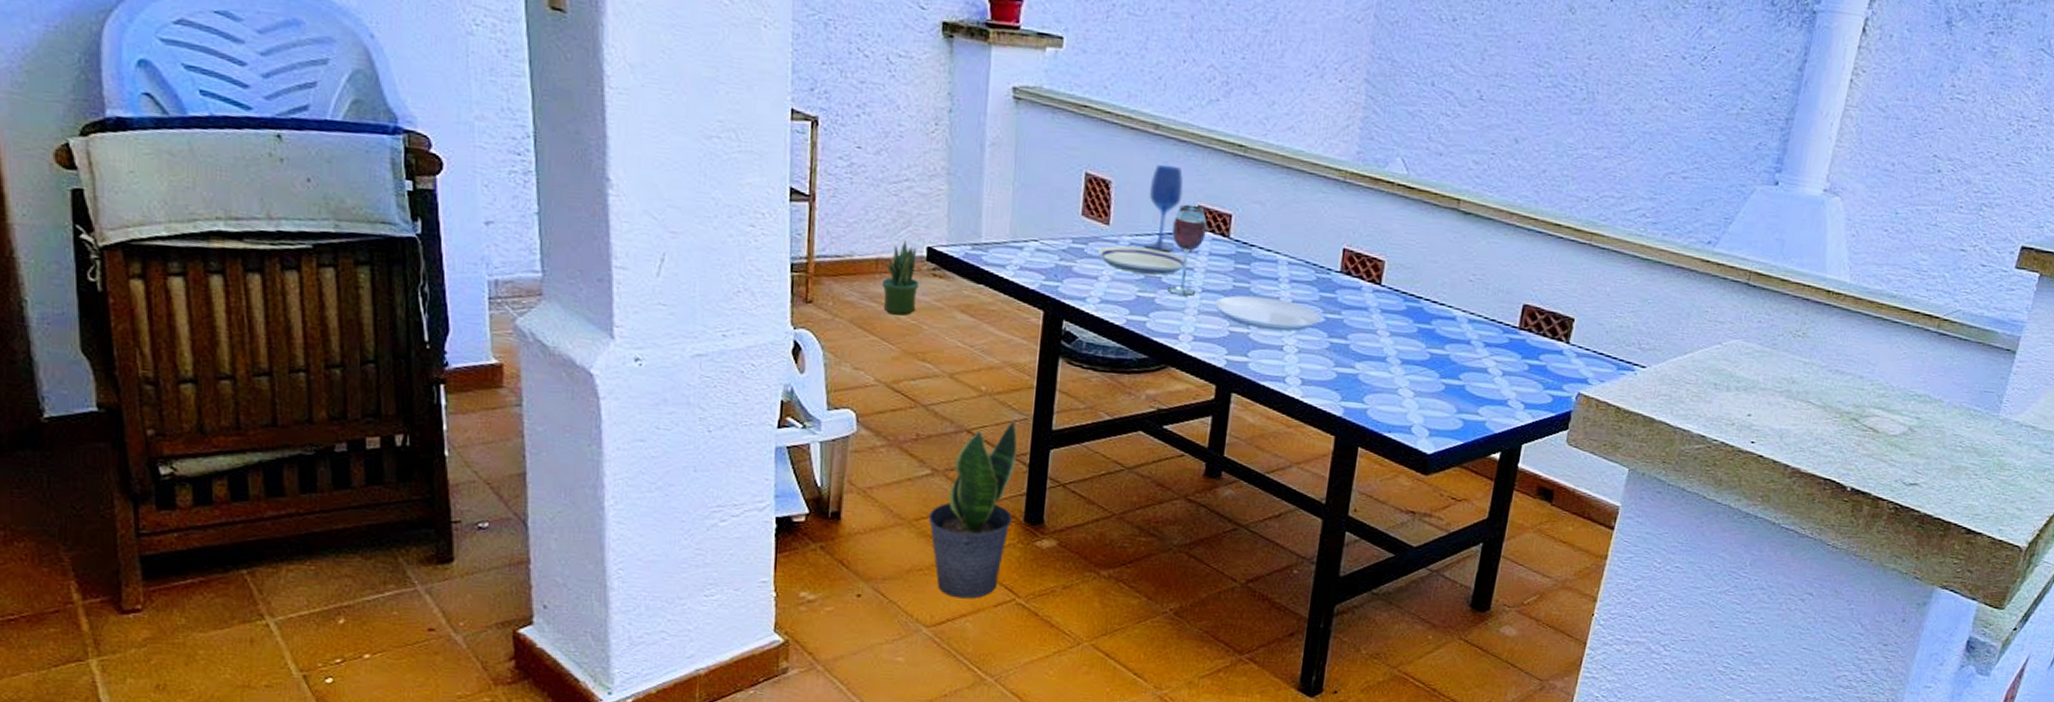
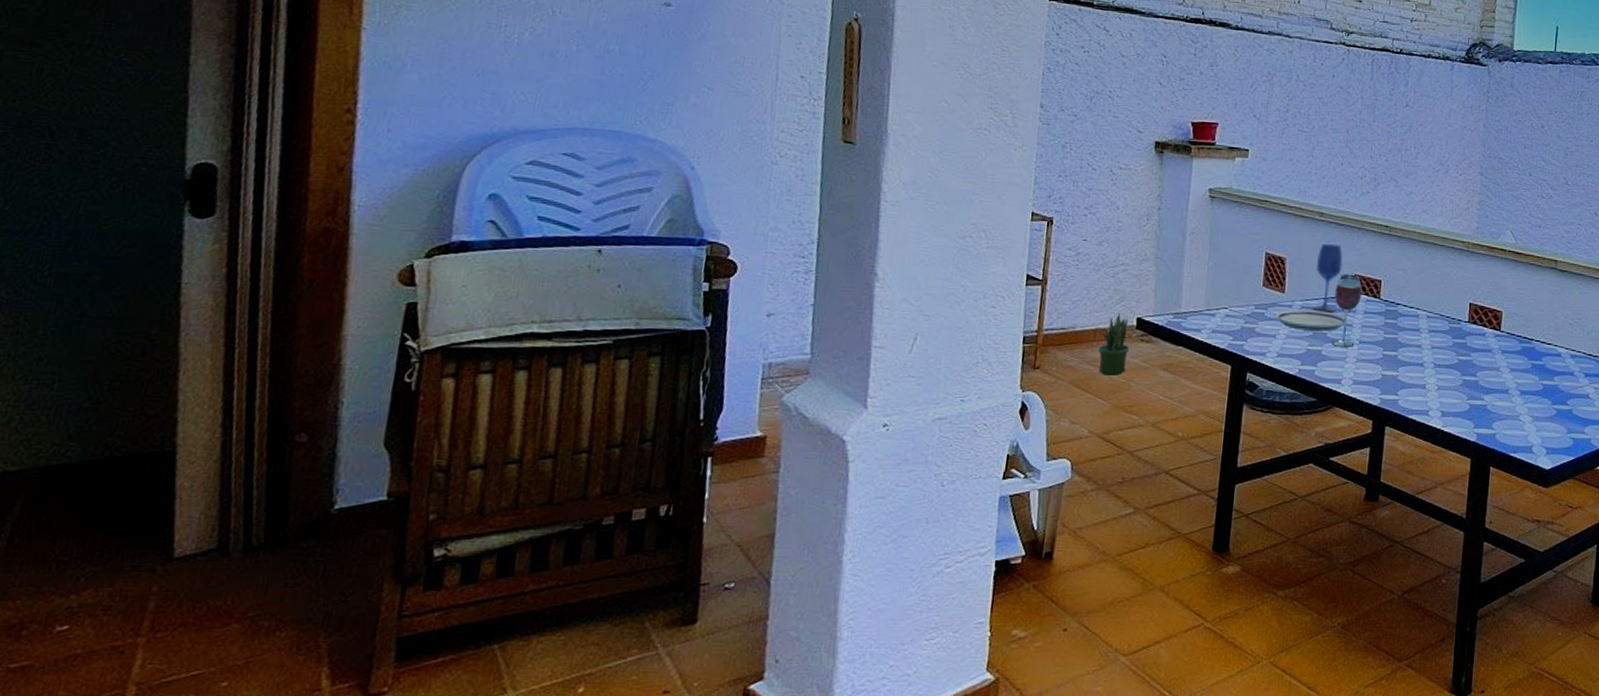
potted plant: present [928,420,1018,599] -> none [1129,460,1208,626]
plate: present [1214,295,1321,331] -> none [1369,344,1455,373]

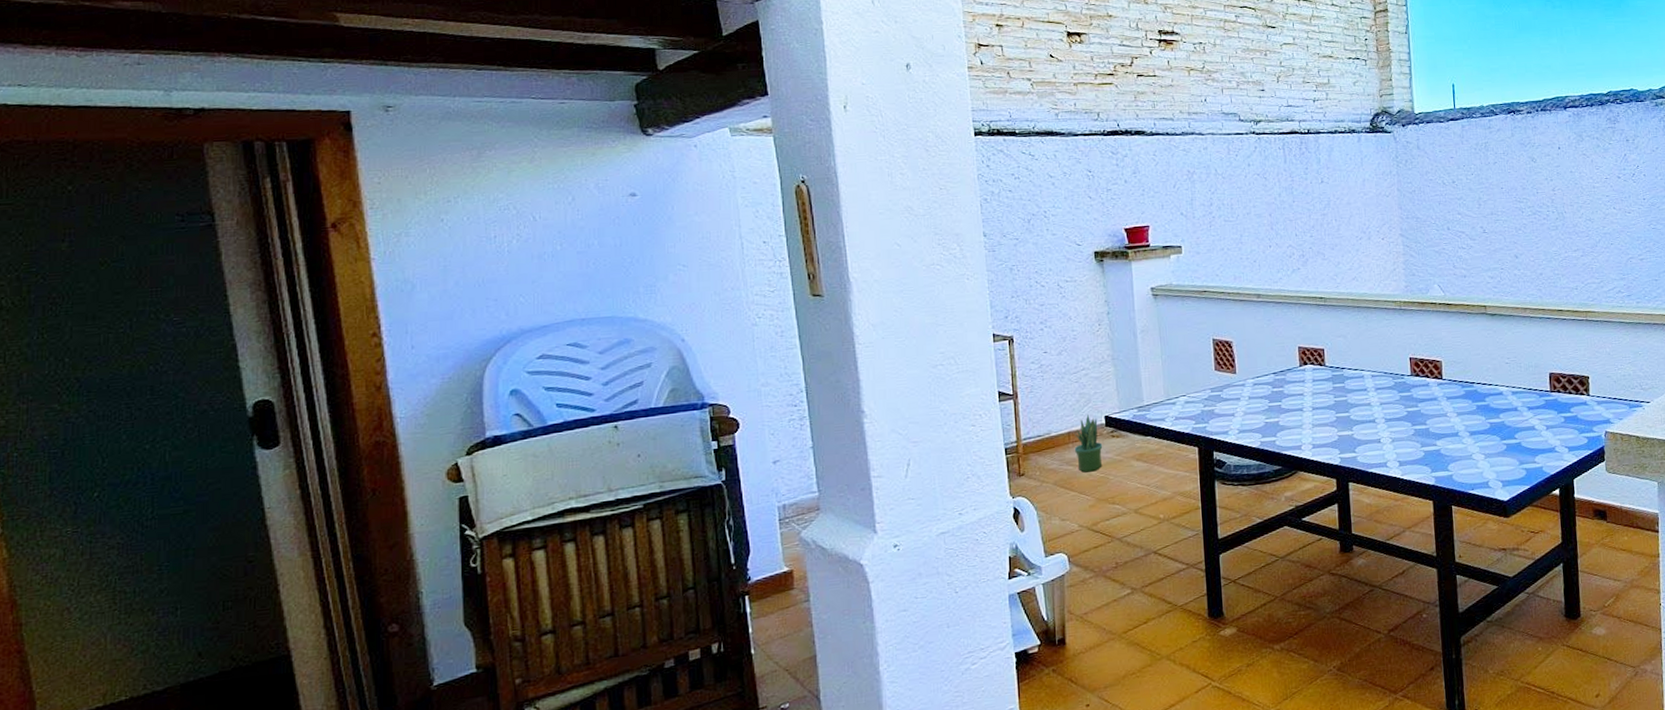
plate: present [1275,309,1348,332] -> none [1230,384,1299,406]
wineglass: present [1313,243,1343,312] -> none [1260,321,1286,386]
wineglass: present [1332,273,1362,347] -> none [1282,347,1309,416]

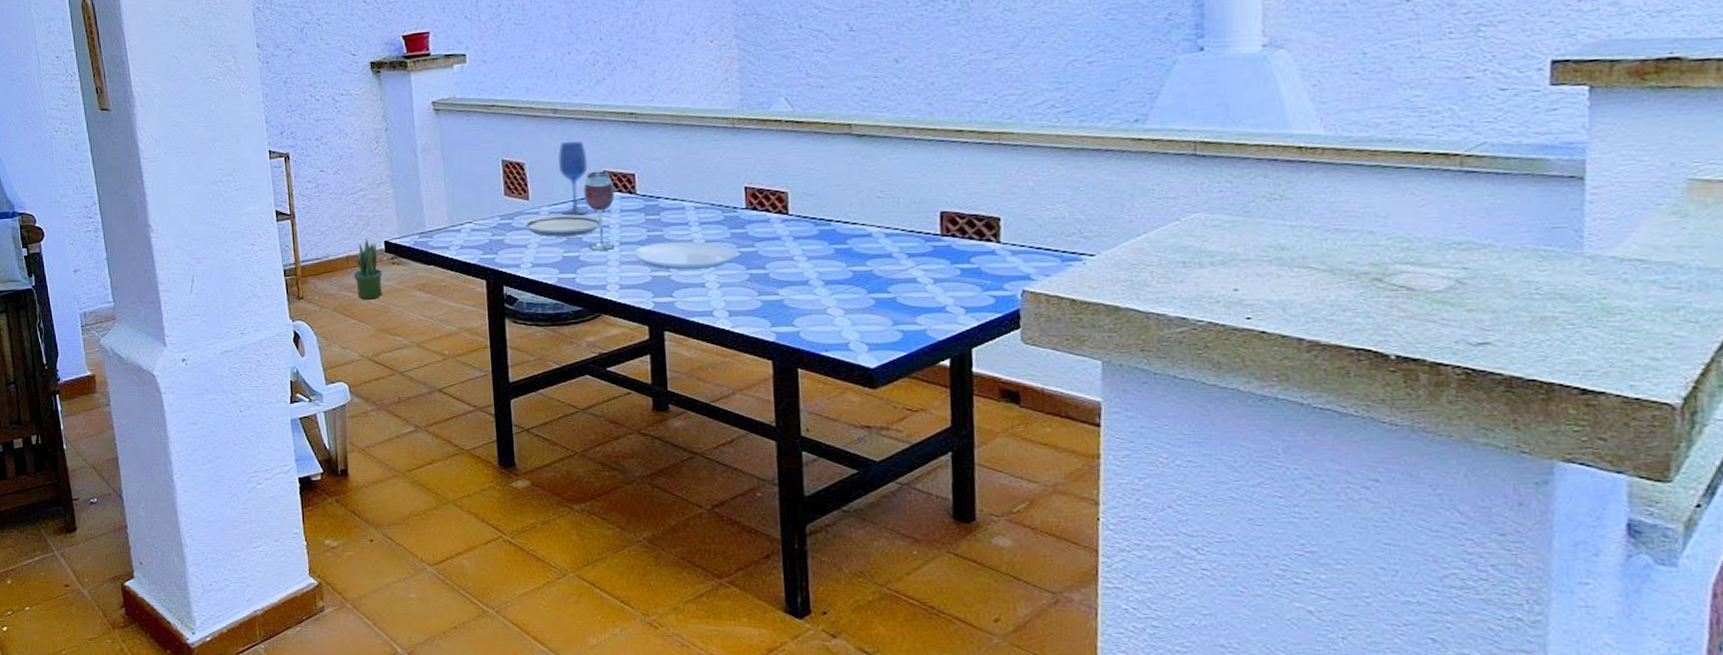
plate: none [1230,384,1299,406] -> present [523,214,603,237]
wineglass: none [1260,321,1286,386] -> present [557,141,588,216]
wineglass: none [1282,347,1309,416] -> present [583,171,615,250]
plate: none [1323,404,1404,429] -> present [633,241,736,270]

